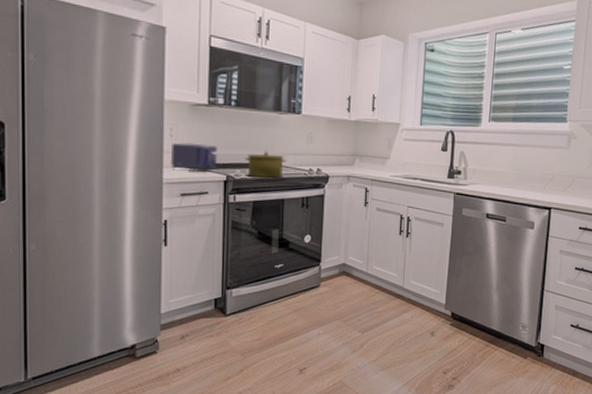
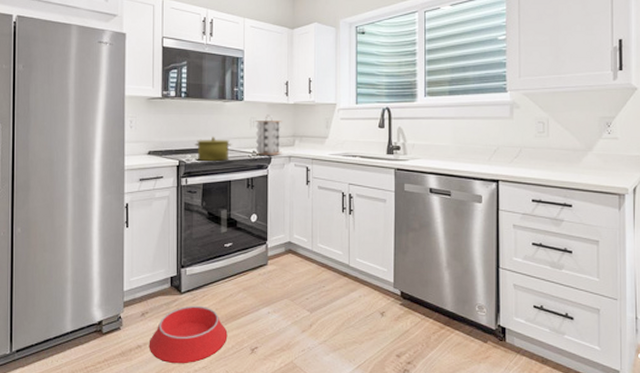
toaster: present [170,142,217,172] -> none [130,132,170,158]
pet bowl: none [188,327,275,386] -> present [149,305,228,363]
spice rack: none [312,131,342,175] -> present [255,114,282,156]

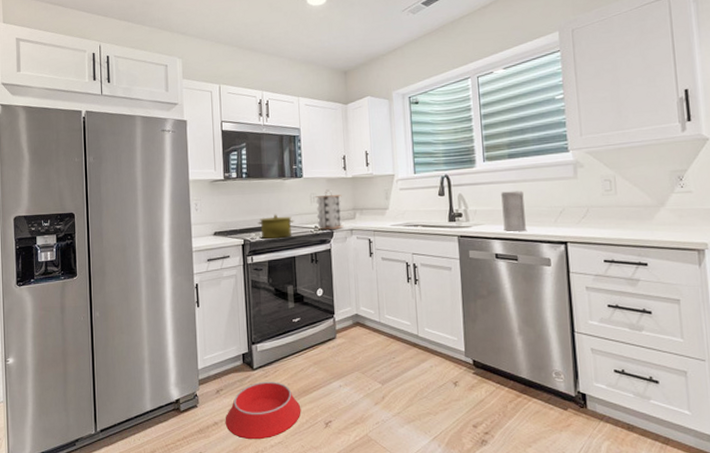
canister: none [439,127,462,168] -> present [501,190,527,232]

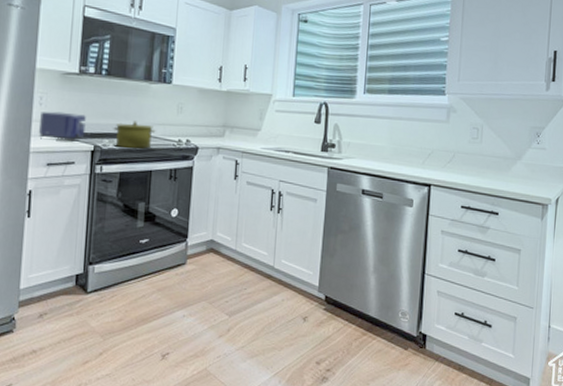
toaster: none [197,213,235,238] -> present [38,111,86,141]
pet bowl: present [225,381,301,439] -> none [45,306,137,370]
spice rack: present [315,189,344,231] -> none [181,101,213,147]
canister: present [501,190,527,232] -> none [374,127,397,170]

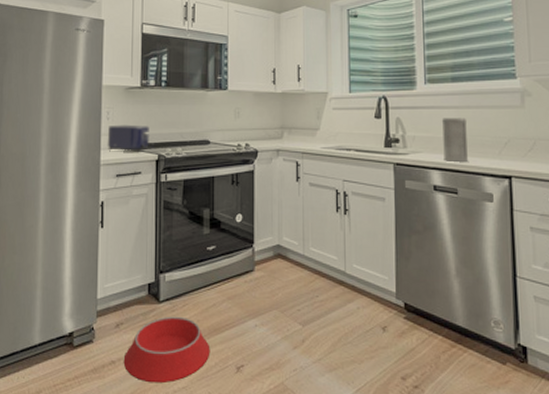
pet bowl: none [45,306,137,370] -> present [123,316,210,383]
cooking pot: present [113,121,156,149] -> none [175,128,215,155]
canister: none [374,127,397,170] -> present [442,117,469,163]

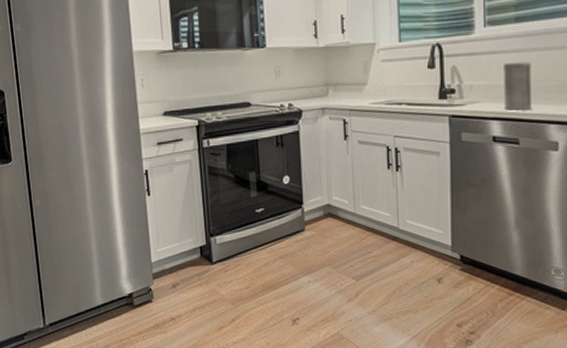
toaster: present [107,124,149,152] -> none [143,90,188,119]
pet bowl: present [123,316,210,383] -> none [182,276,266,335]

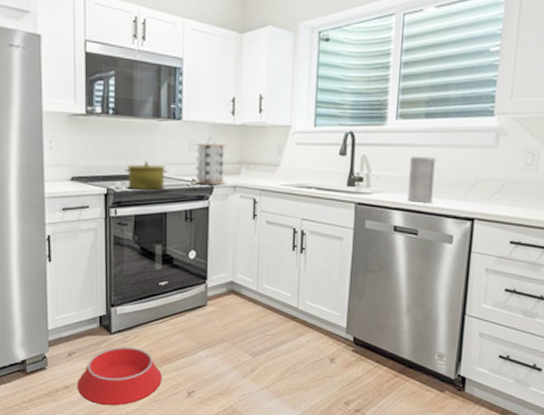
pet bowl: none [182,276,266,335] -> present [77,346,162,405]
cooking pot: none [214,91,256,119] -> present [125,161,168,190]
spice rack: none [281,61,314,110] -> present [195,137,227,186]

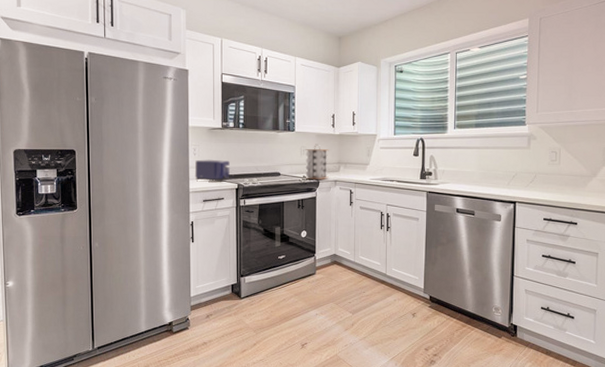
toaster: none [50,155,97,185] -> present [194,159,230,182]
pet bowl: present [77,346,162,405] -> none [213,308,281,357]
cooking pot: present [125,161,168,190] -> none [251,163,285,184]
canister: present [407,156,436,204] -> none [465,156,485,191]

